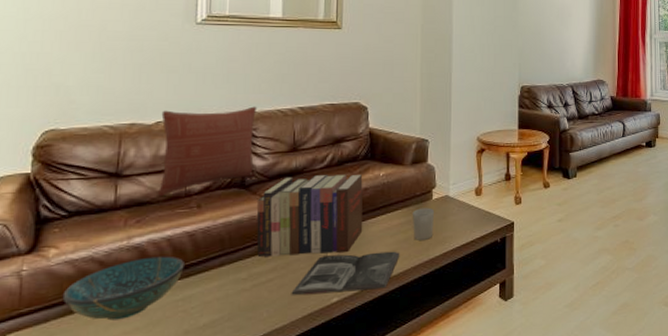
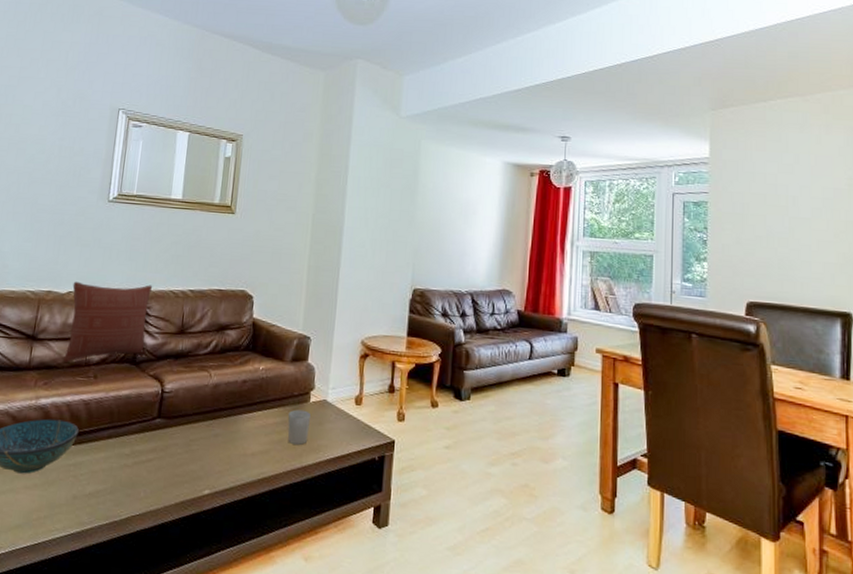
books: present [256,174,363,258] -> none [140,359,243,444]
magazine: present [291,251,400,295] -> none [167,444,273,490]

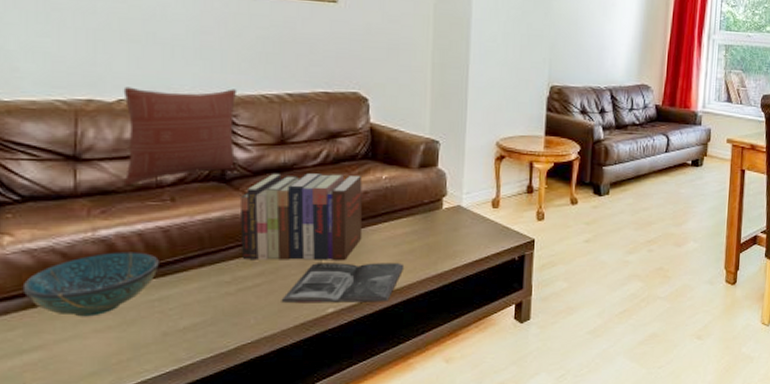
books: none [140,359,243,444] -> present [239,172,363,260]
magazine: none [167,444,273,490] -> present [281,262,405,303]
candle holder: present [287,409,312,445] -> none [418,217,445,253]

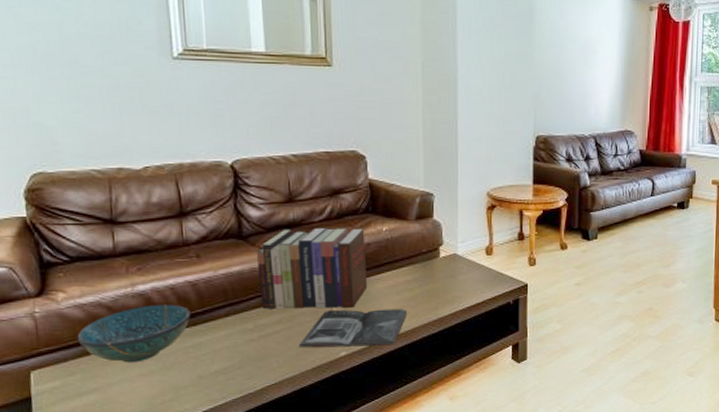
pillow: present [123,87,238,186] -> none [148,152,253,246]

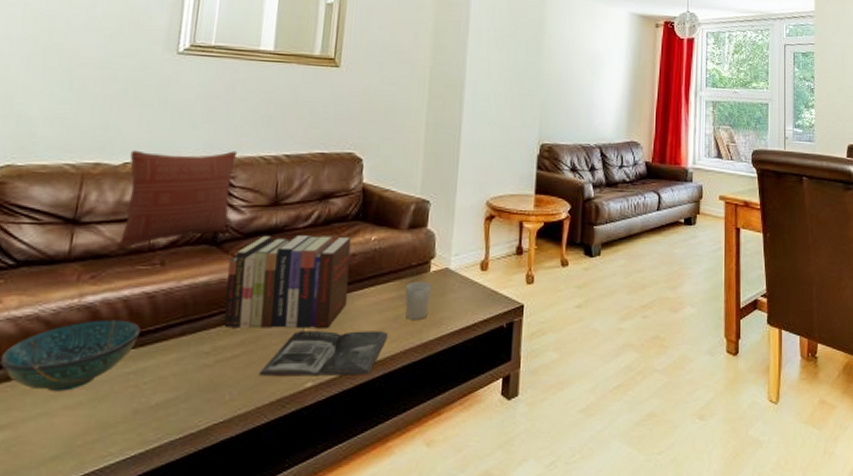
pillow: none [148,152,253,246] -> present [116,150,238,250]
candle holder: none [418,266,443,299] -> present [405,281,432,320]

